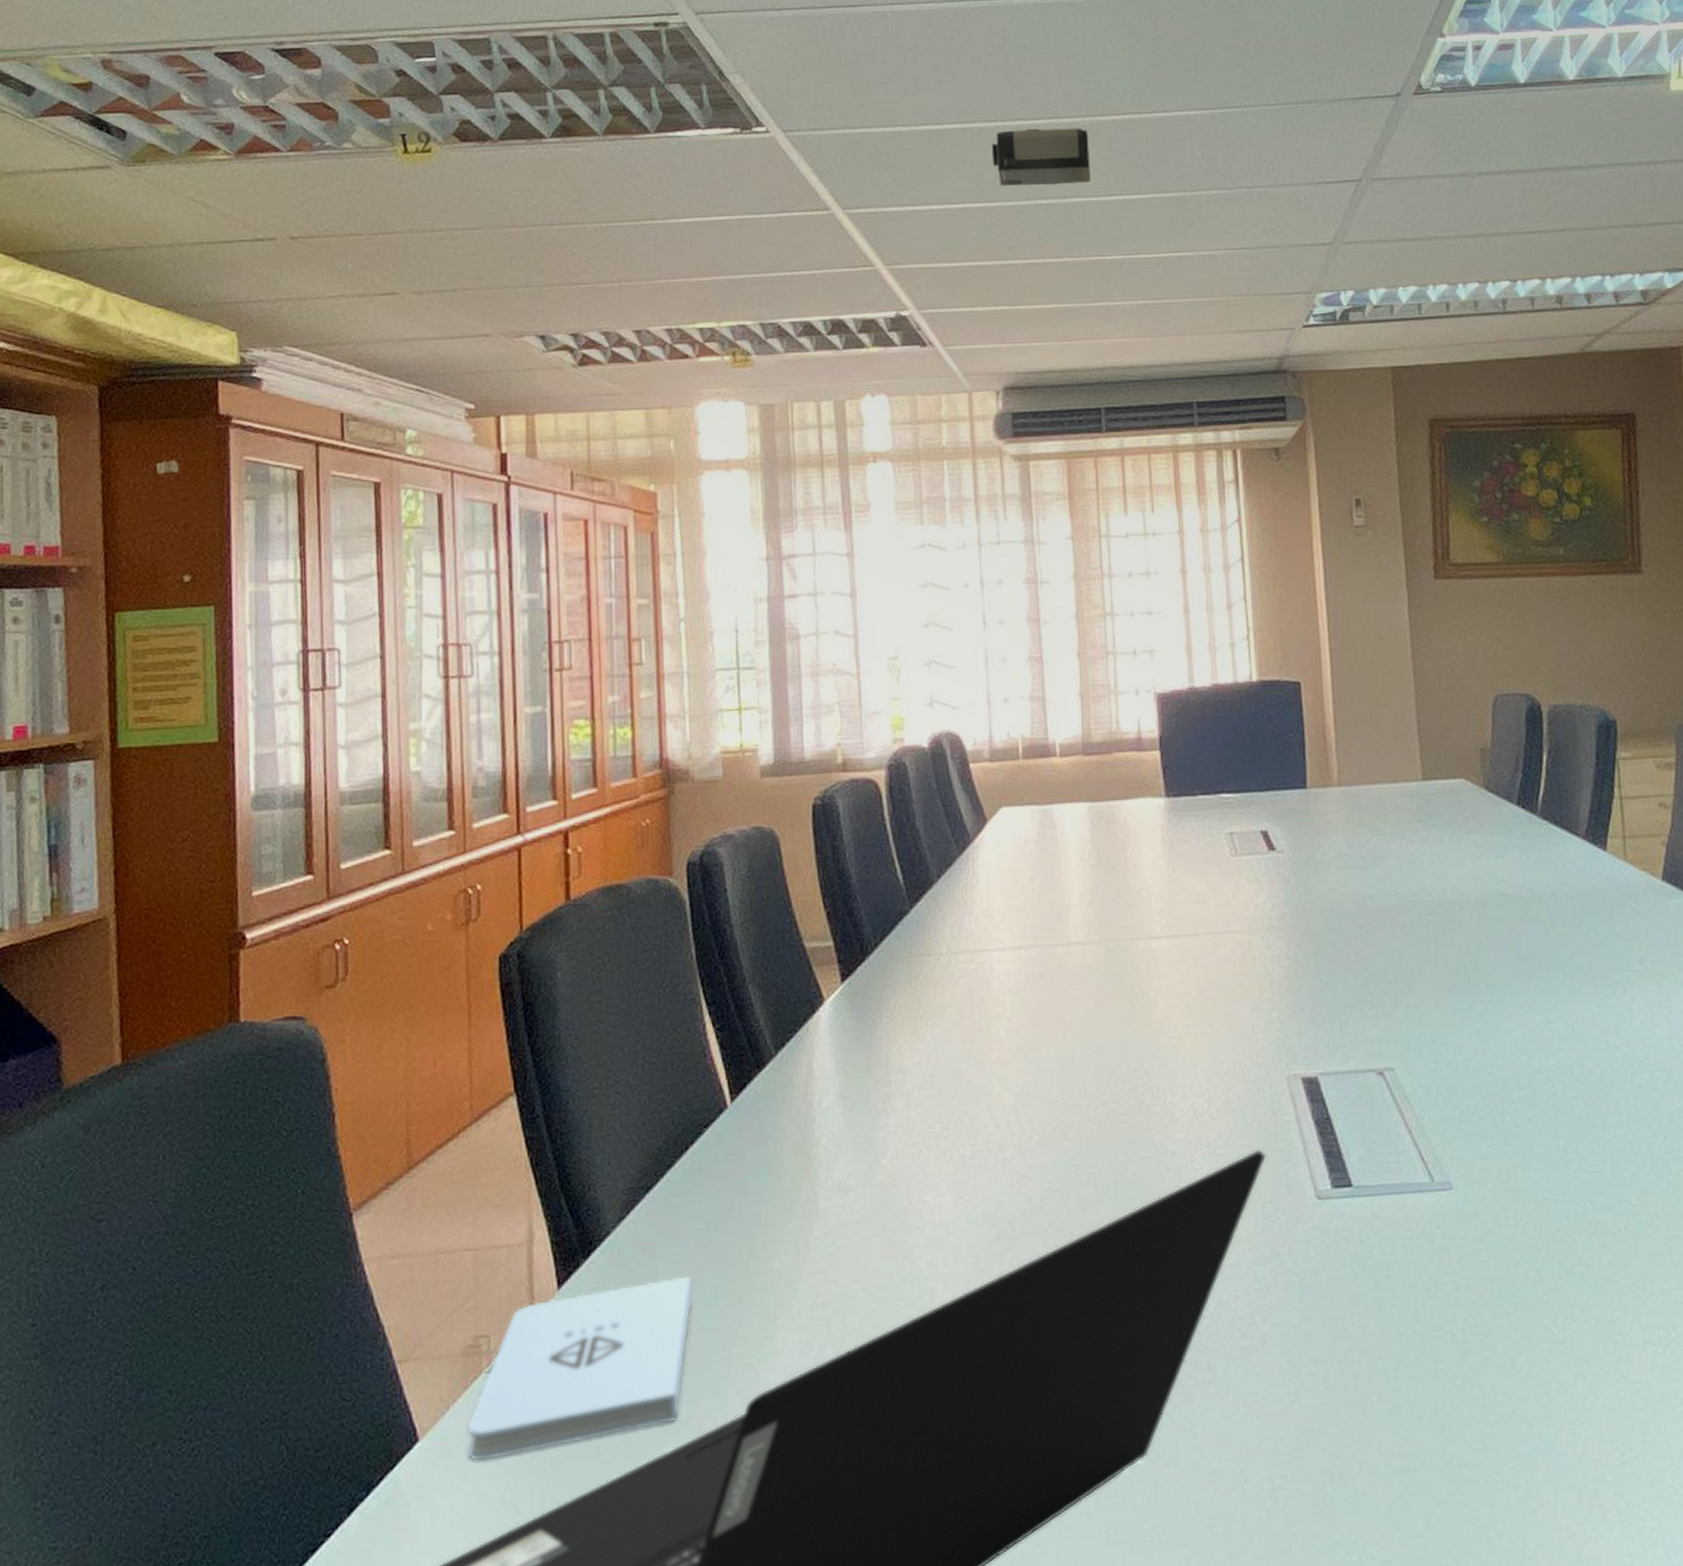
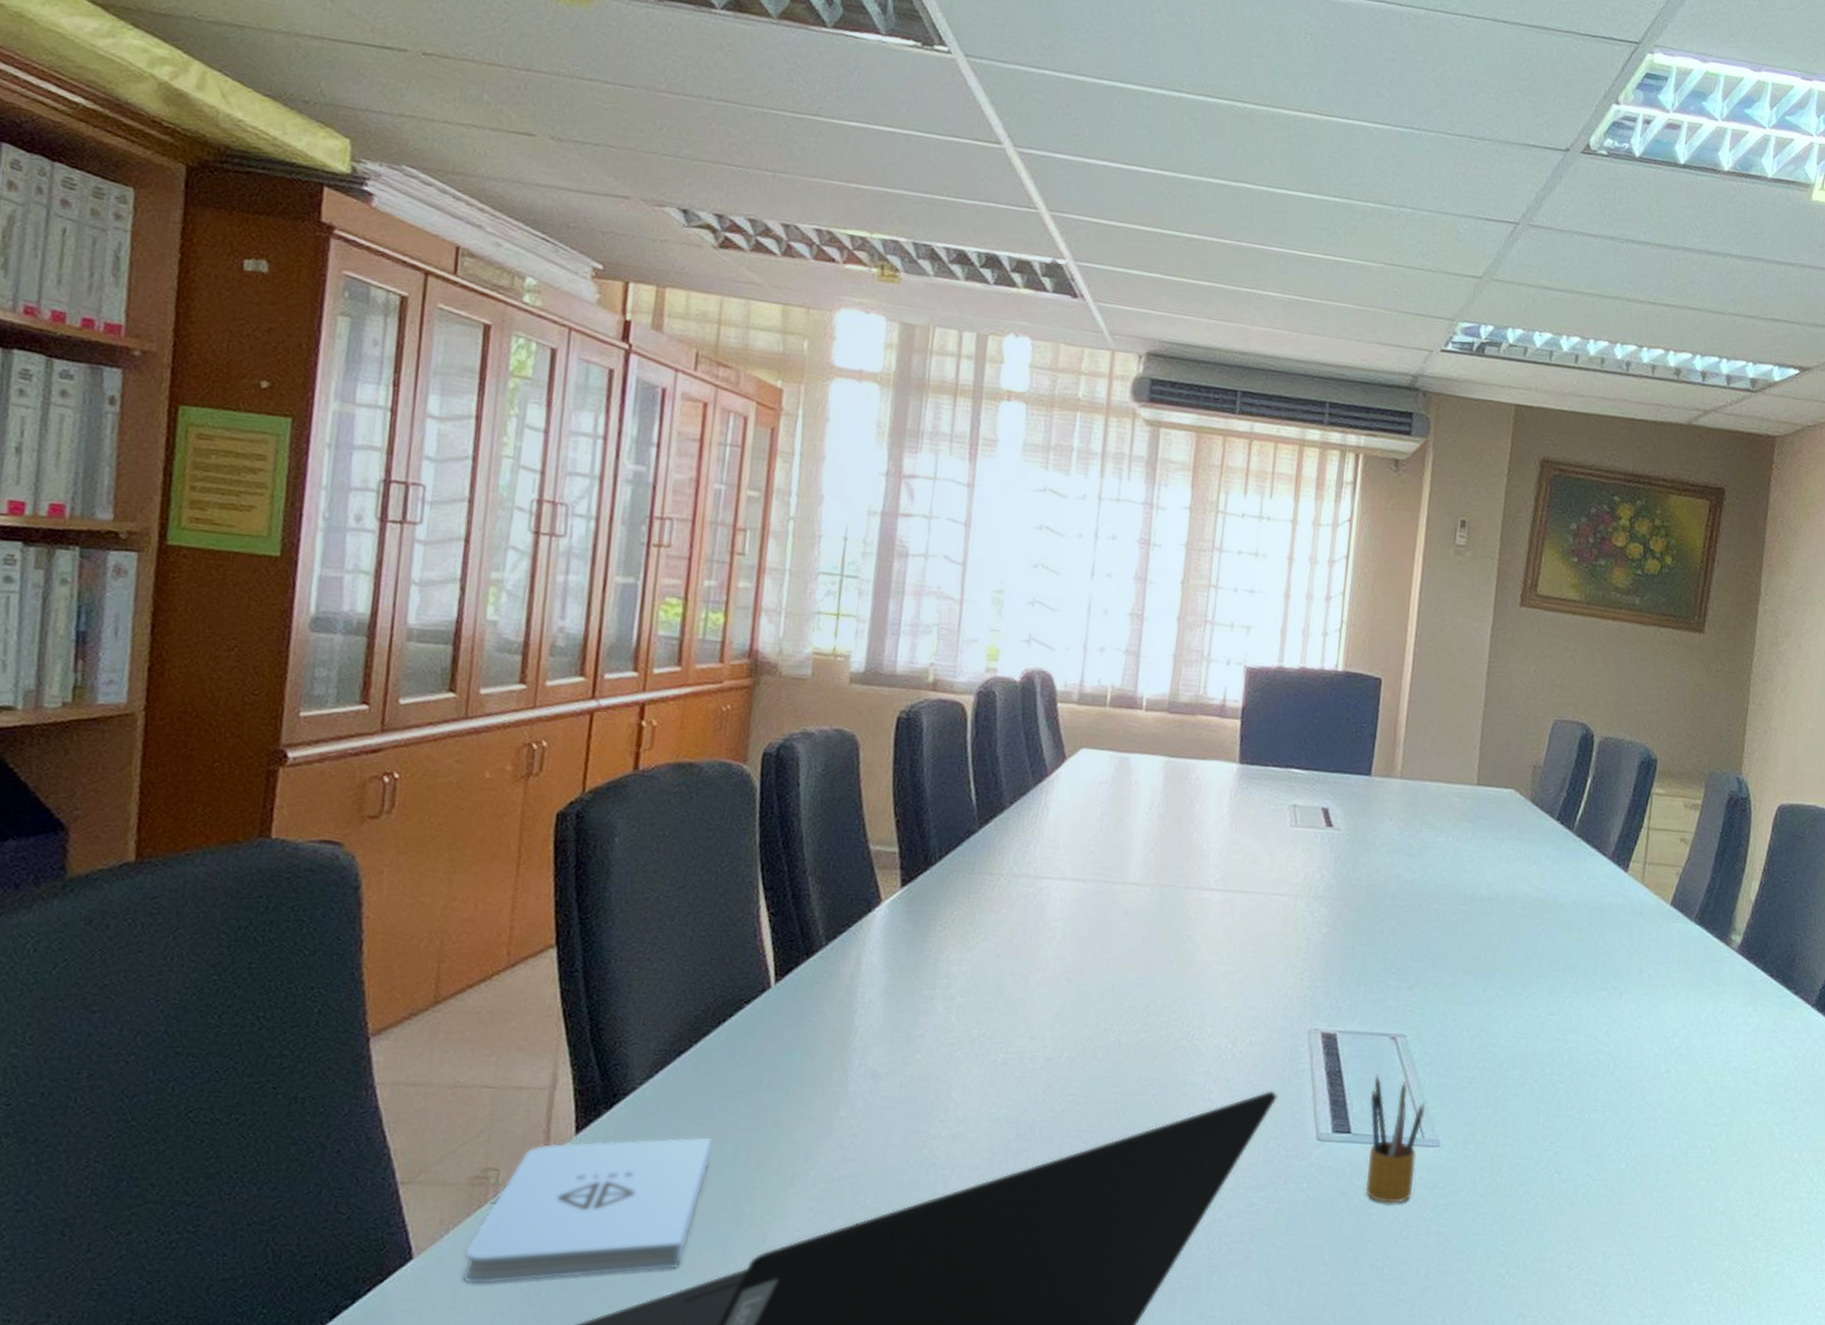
projector: present [991,128,1091,186] -> none [1171,103,1269,172]
pencil box: none [1366,1116,1431,1262] -> present [1365,1074,1426,1204]

